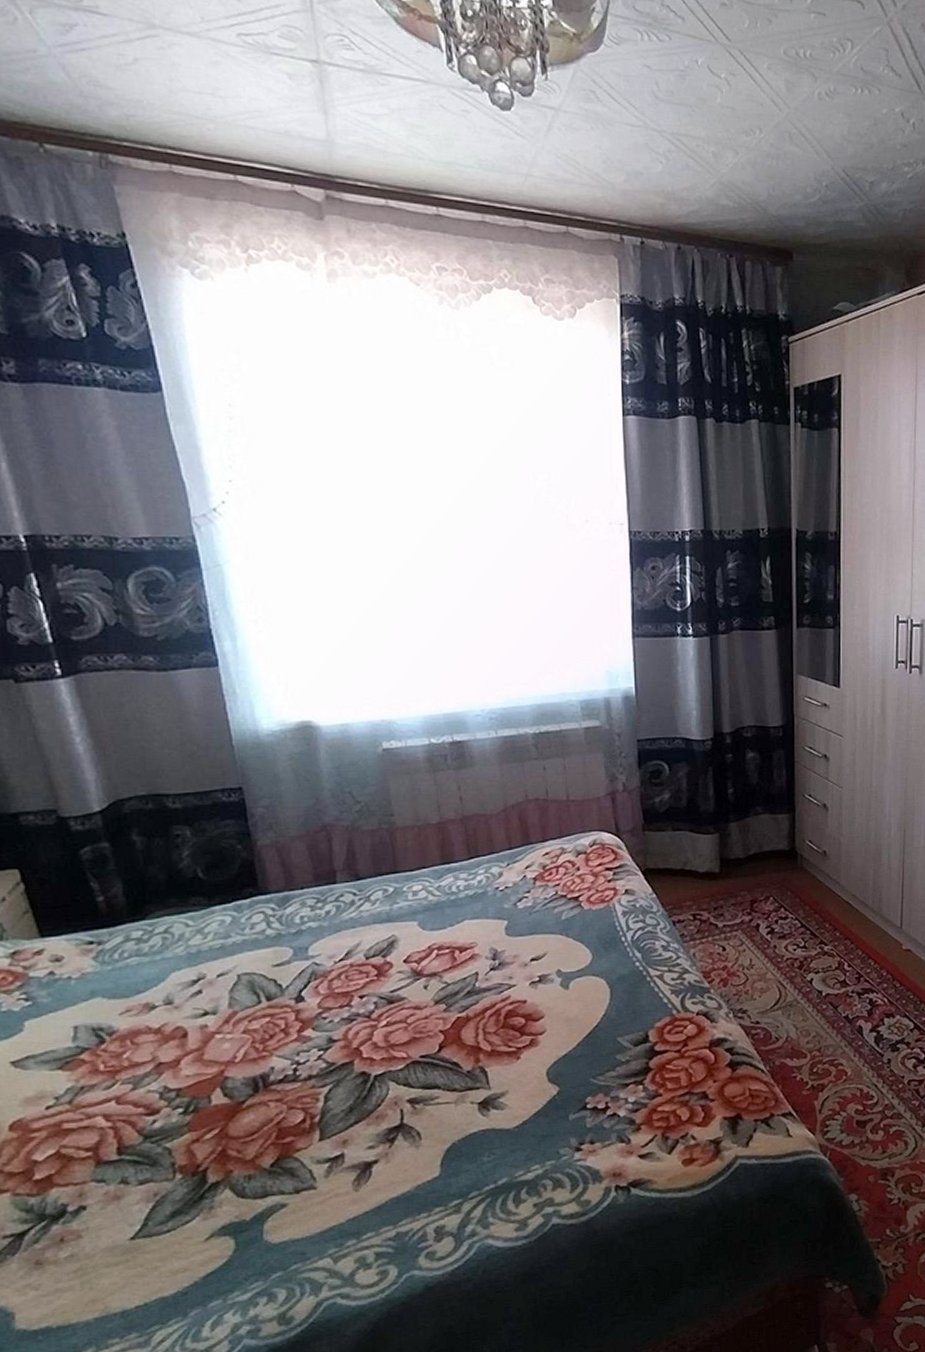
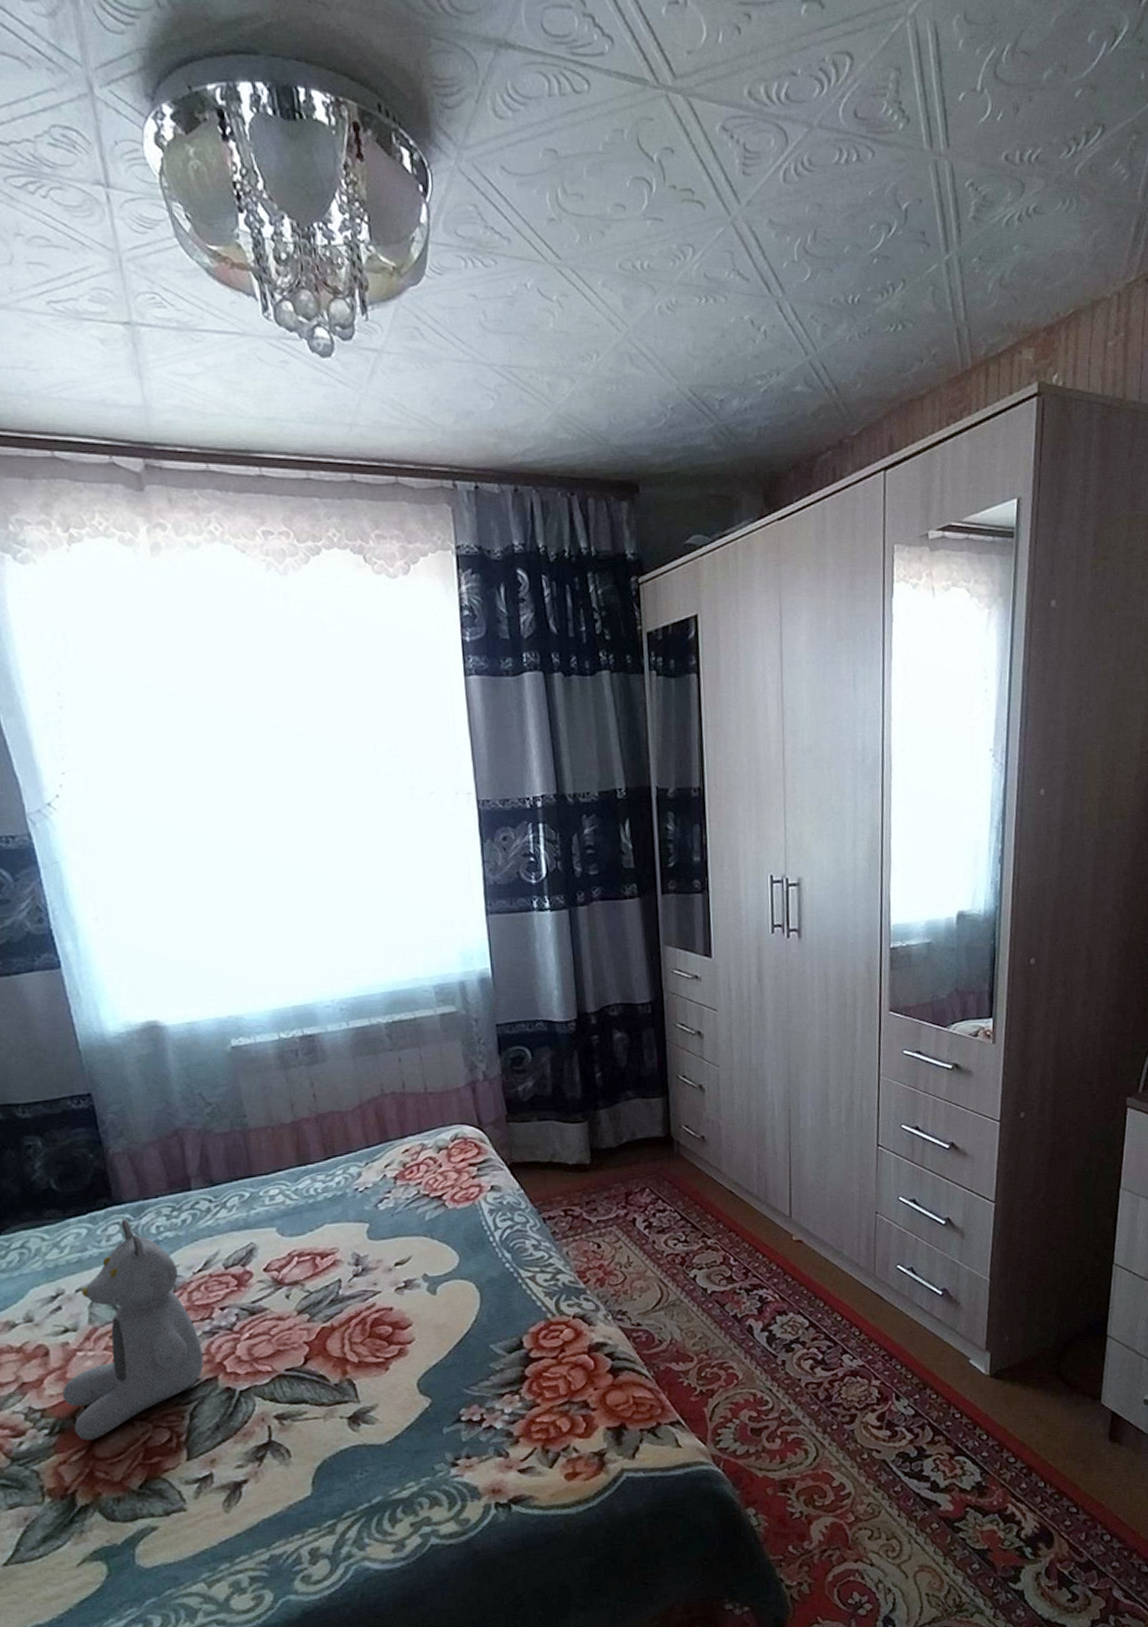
teddy bear: none [198,908,341,1120] -> present [61,1218,204,1441]

